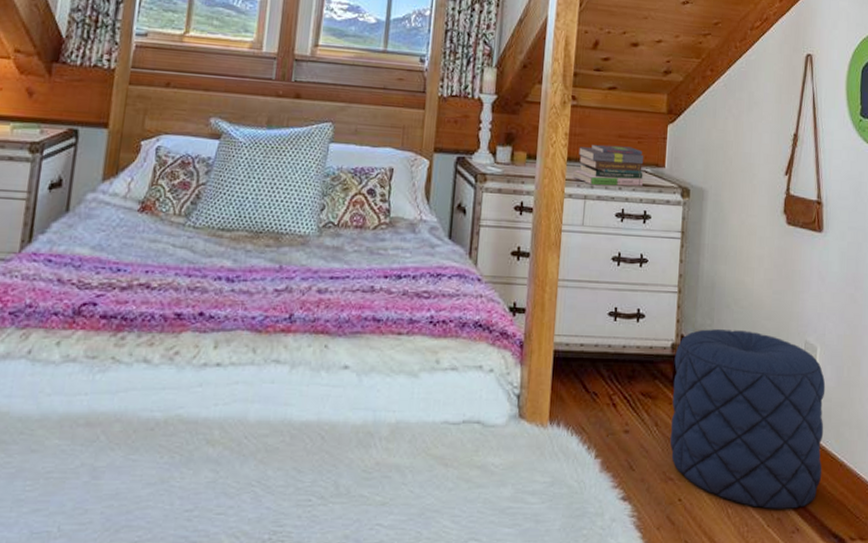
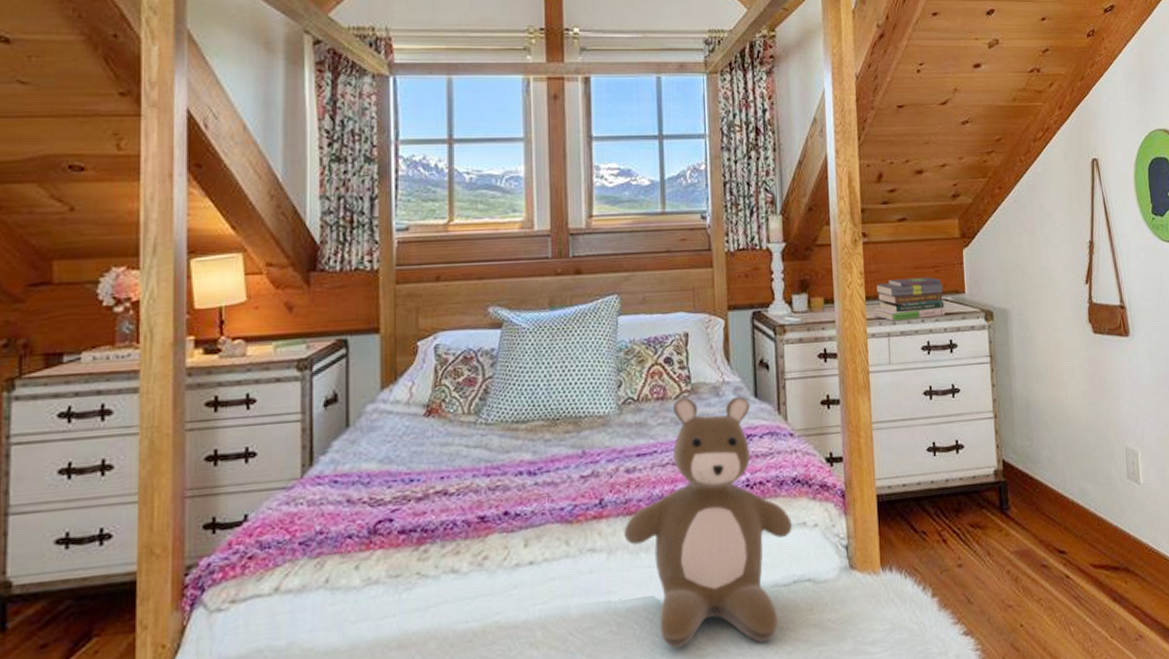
teddy bear: none [308,228,469,474] -> present [624,396,792,649]
pouf: present [670,329,826,509] -> none [998,445,1158,621]

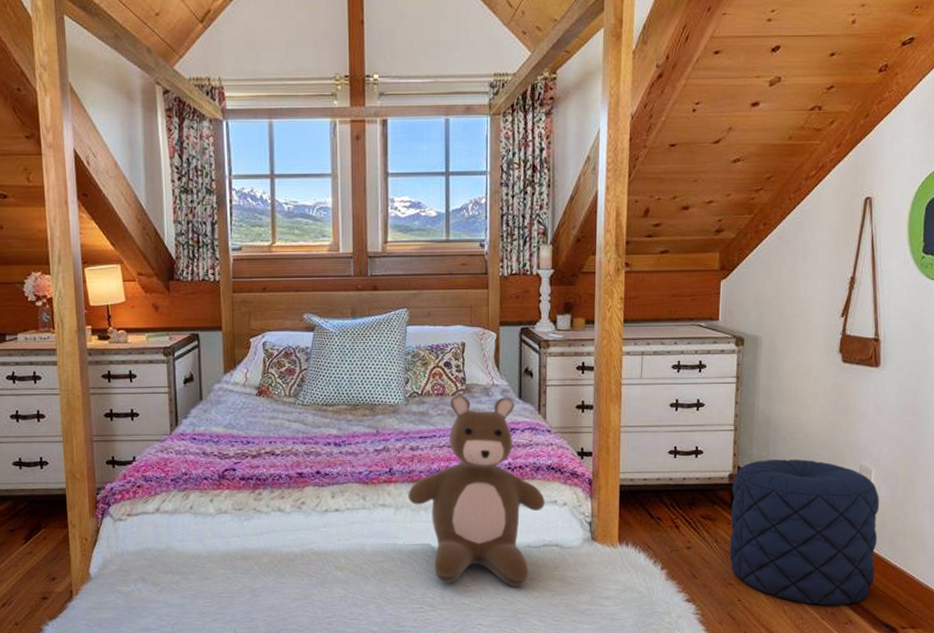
books: present [872,277,945,322] -> none [629,304,698,342]
pouf: none [998,445,1158,621] -> present [729,459,880,606]

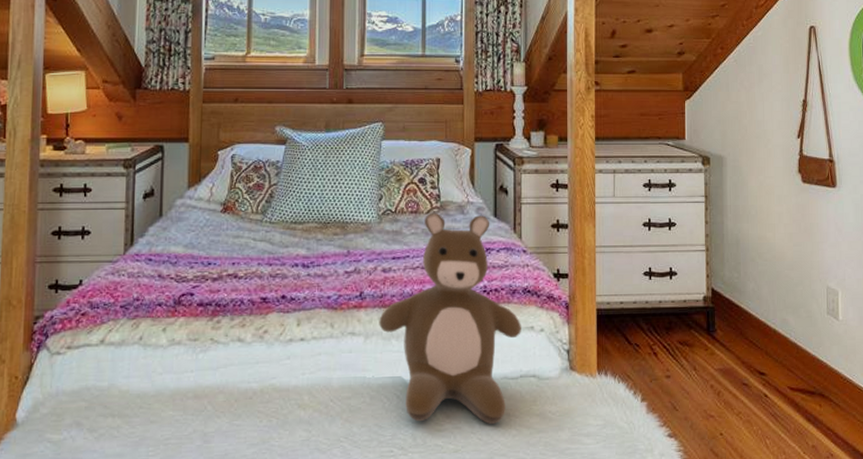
pouf: present [729,459,880,606] -> none [707,280,851,438]

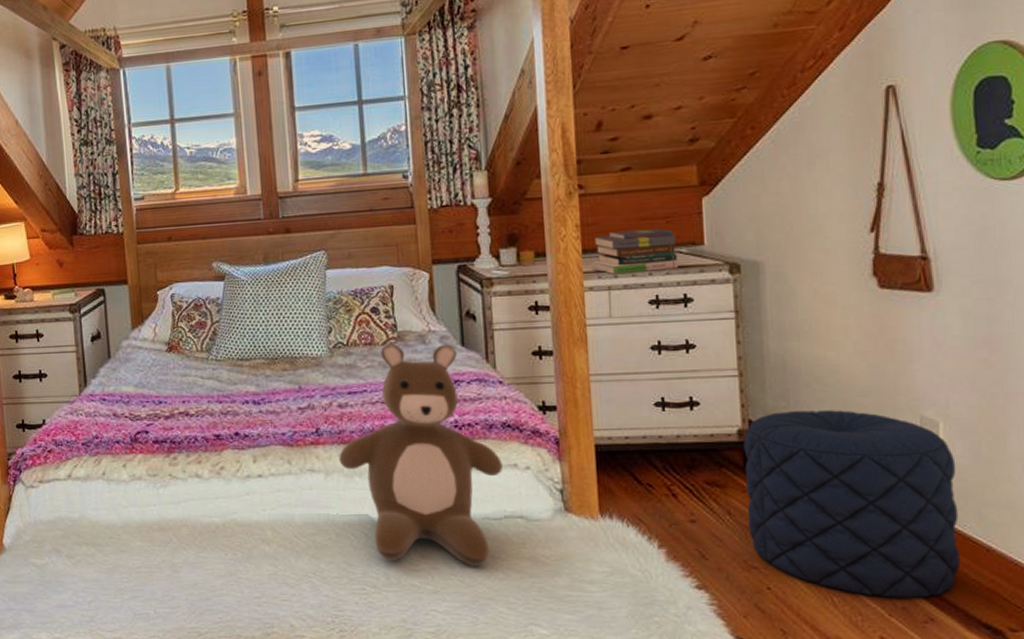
books: none [601,123,666,160] -> present [590,228,678,275]
pouf: none [707,280,851,438] -> present [743,410,961,598]

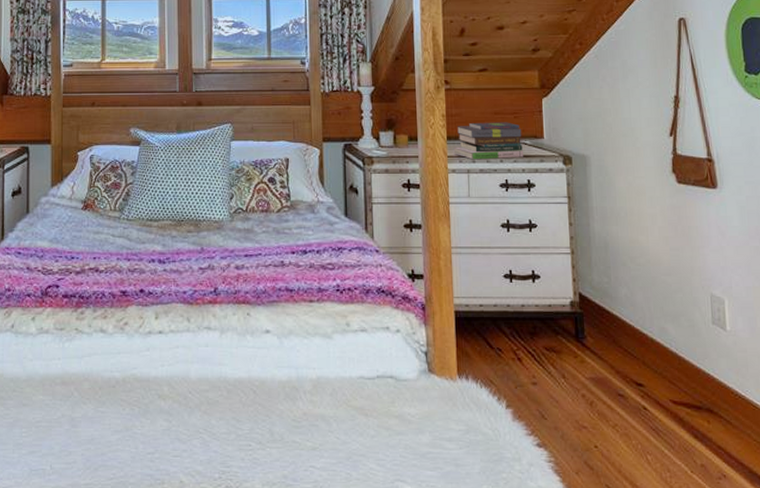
teddy bear: present [339,343,503,566] -> none [233,211,377,423]
pouf: present [743,410,961,598] -> none [574,286,745,456]

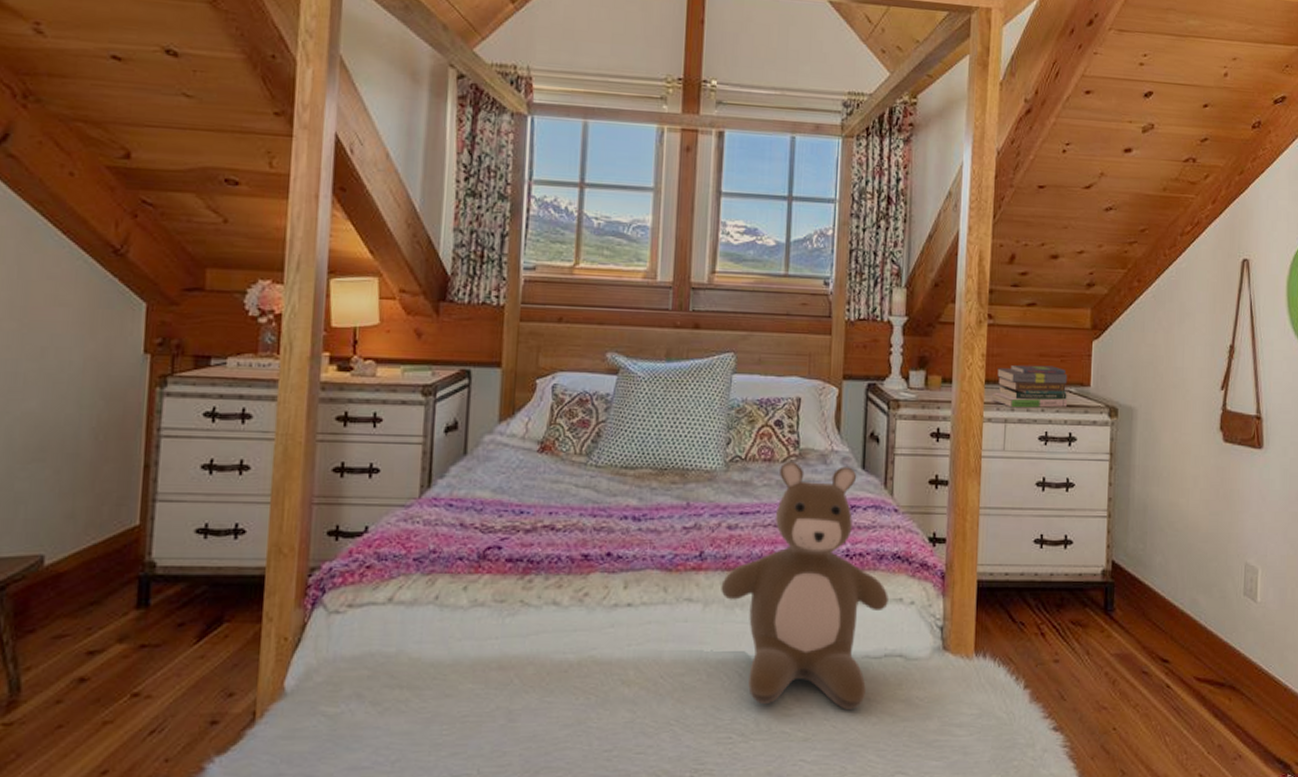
teddy bear: none [233,211,377,423] -> present [721,461,888,709]

